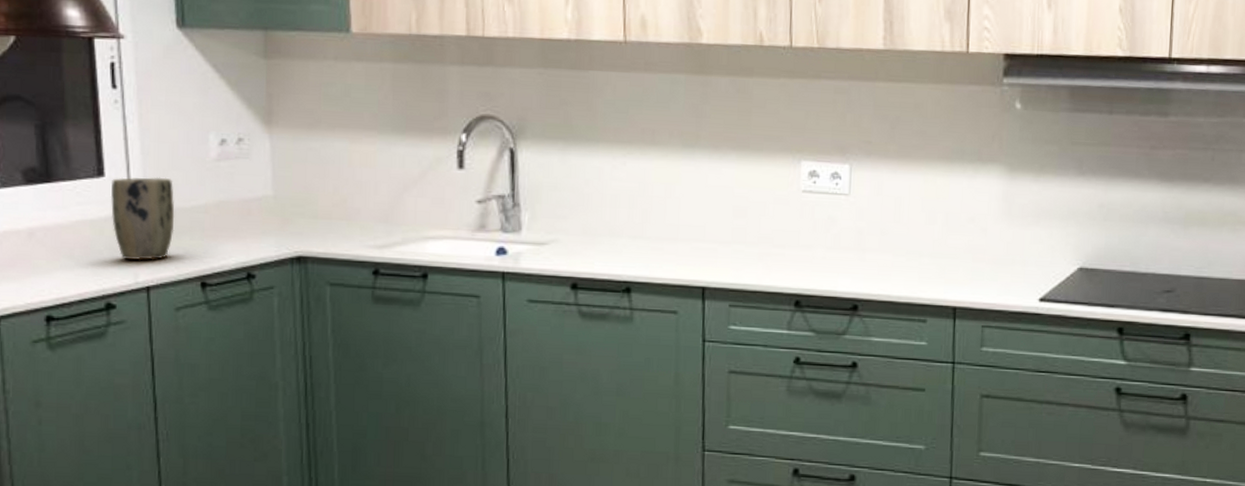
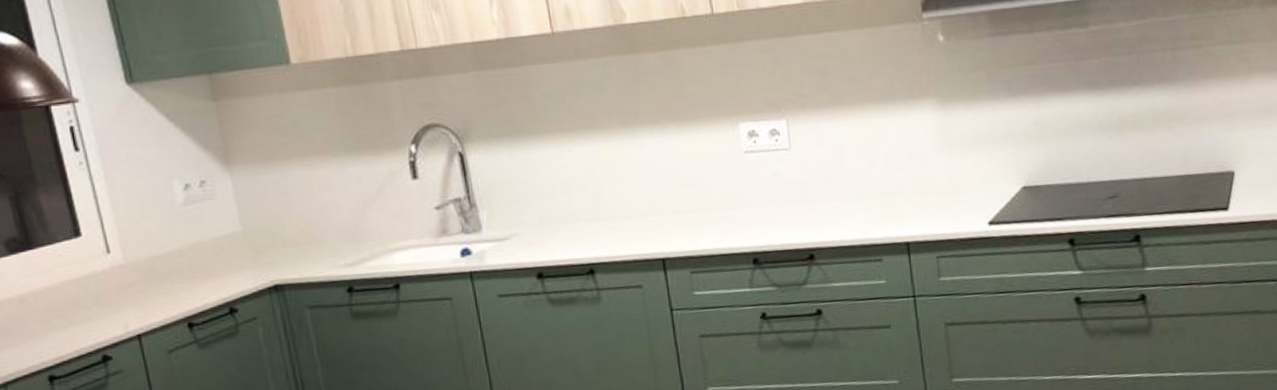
plant pot: present [110,177,175,261] -> none [89,228,155,313]

